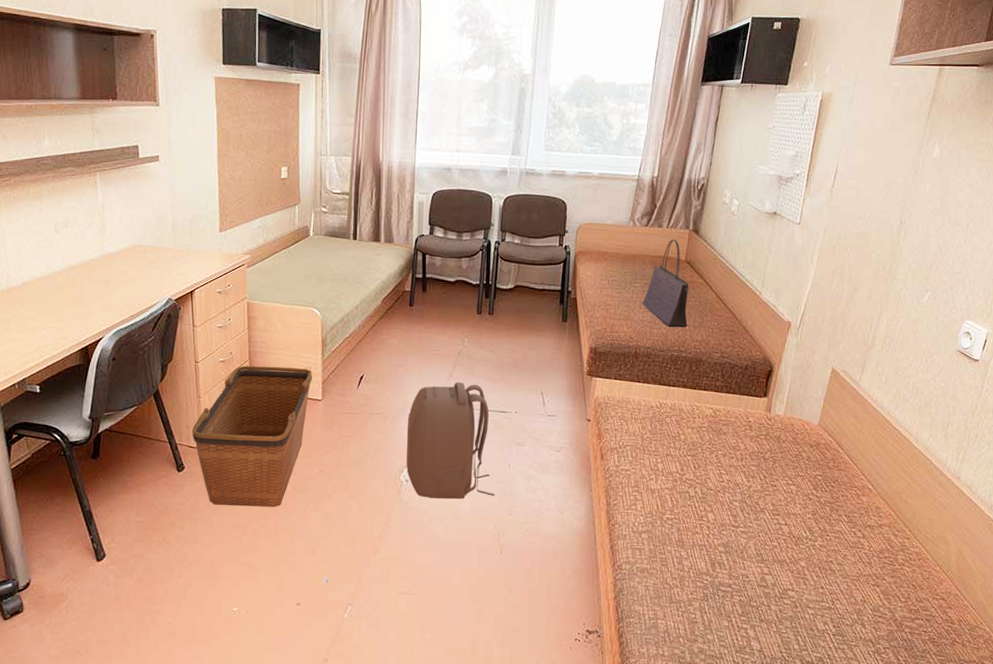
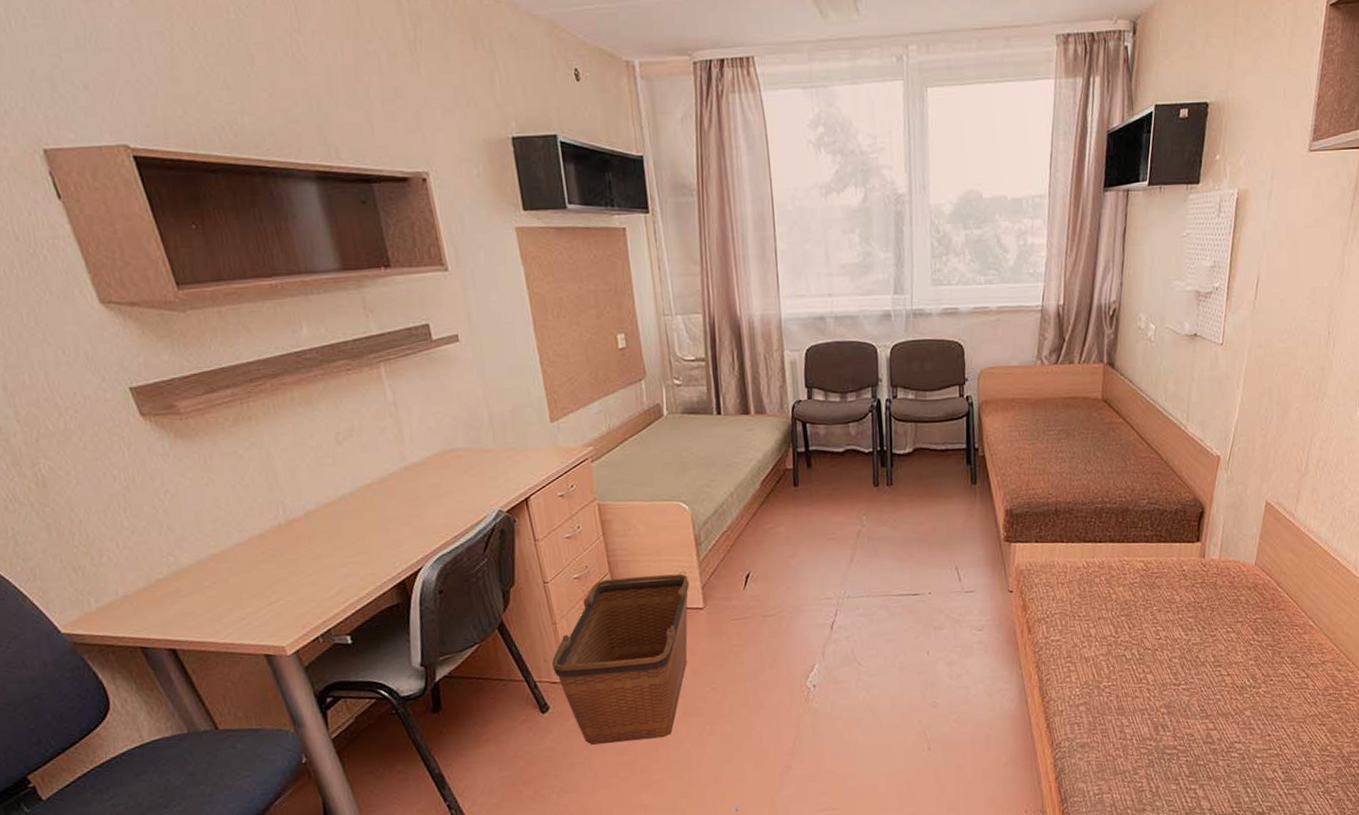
backpack: present [406,382,495,499] -> none [807,567,916,702]
tote bag: present [642,239,689,327] -> none [1058,376,1110,477]

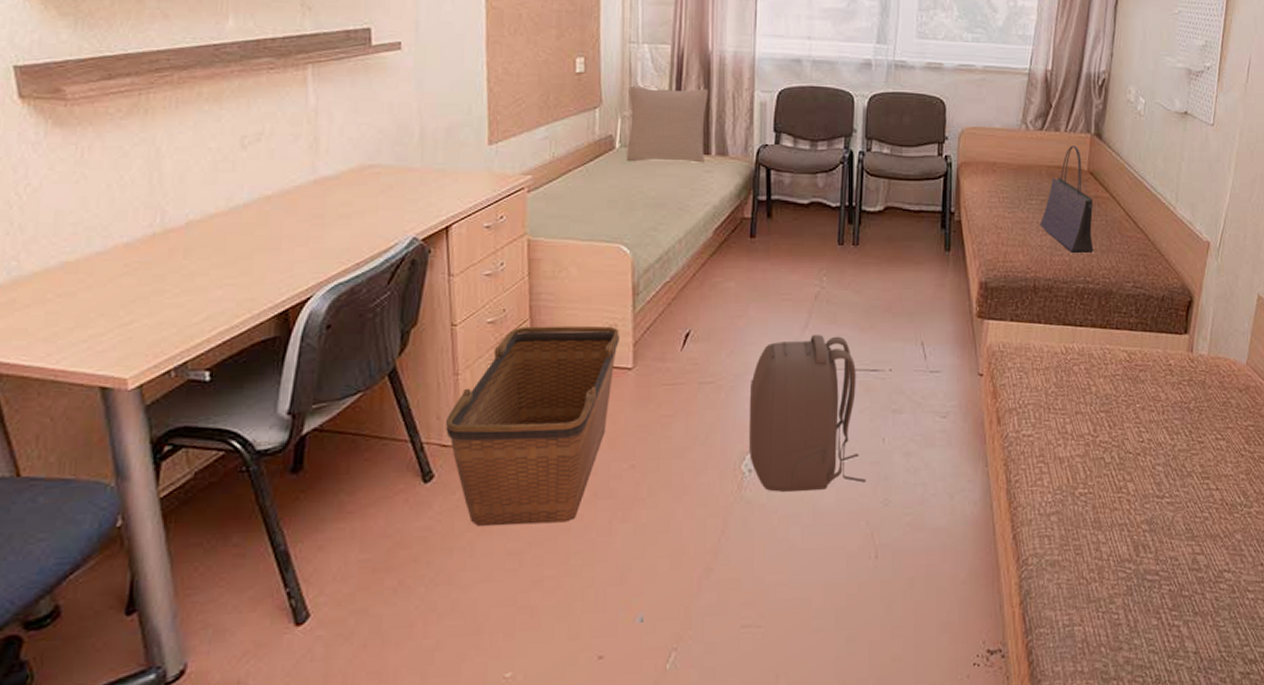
pillow: none [669,353,746,426] -> present [626,85,709,163]
backpack: none [807,567,916,702] -> present [748,335,867,492]
tote bag: none [1058,376,1110,477] -> present [1039,146,1094,253]

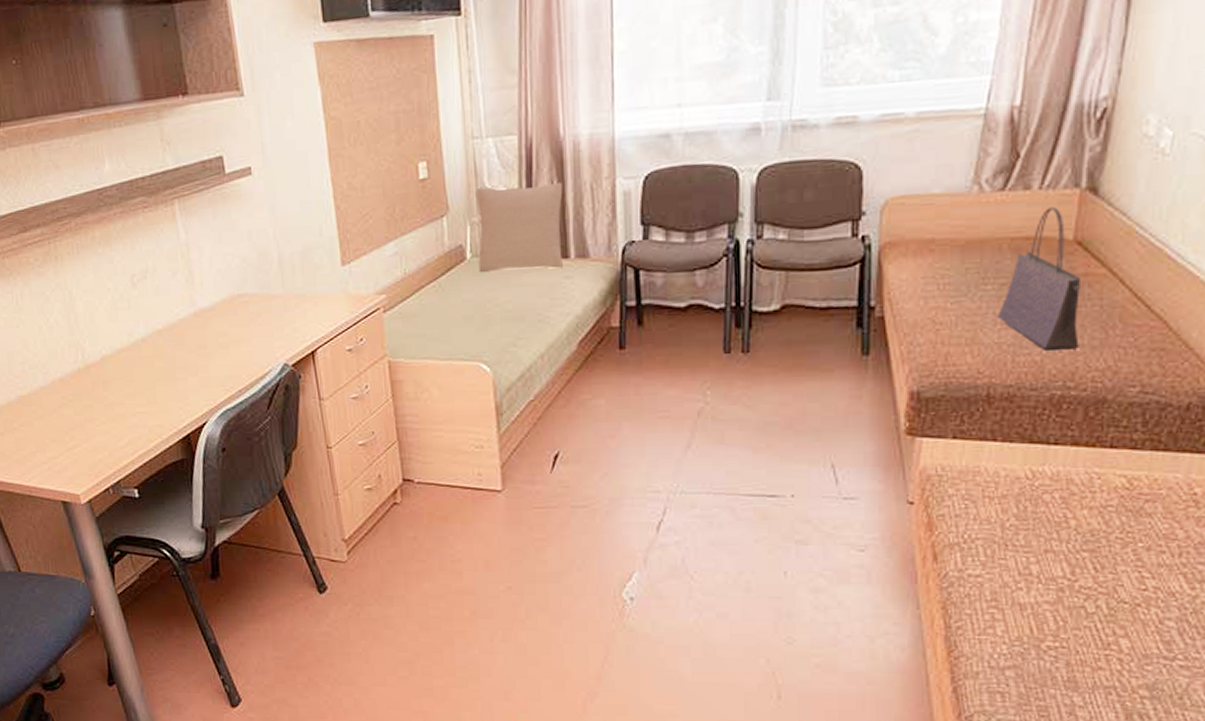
bicycle basket: present [446,325,619,526] -> none [332,447,486,638]
backpack: present [748,335,867,492] -> none [627,456,766,623]

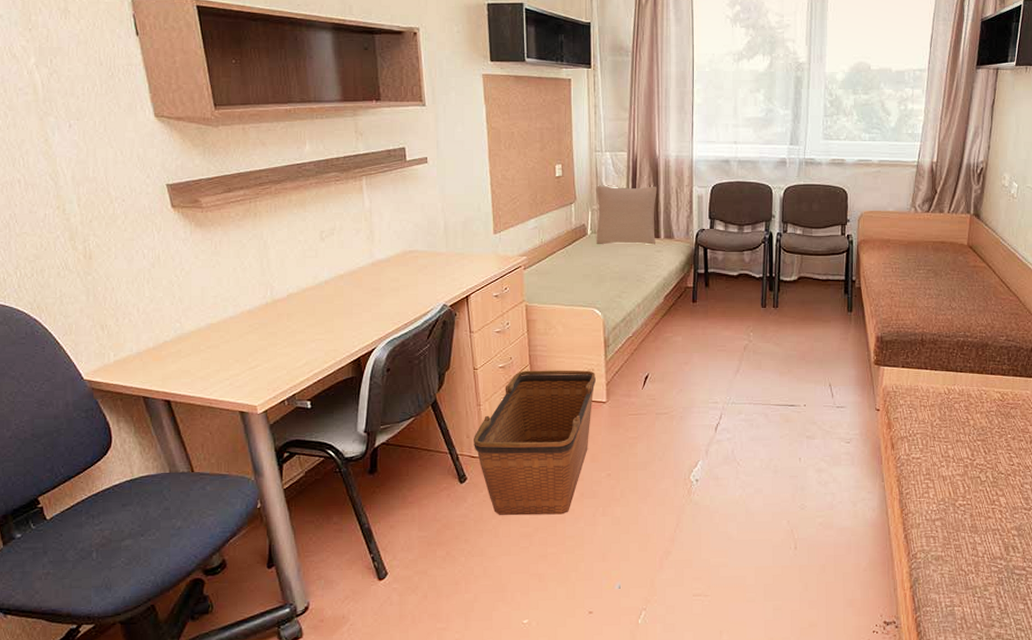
bicycle basket: none [332,447,486,638] -> present [474,370,596,516]
tote bag: present [997,207,1082,350] -> none [926,225,973,312]

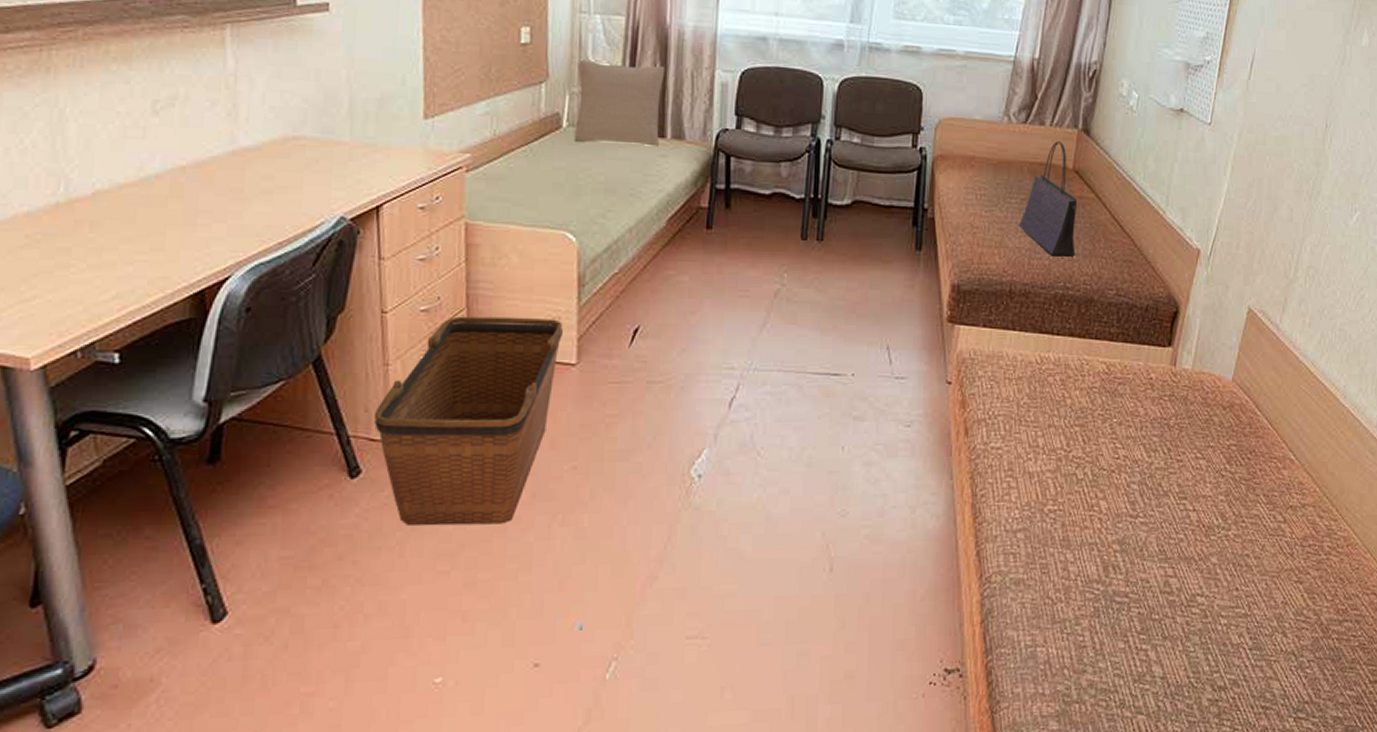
tote bag: none [926,225,973,312] -> present [1018,141,1078,257]

